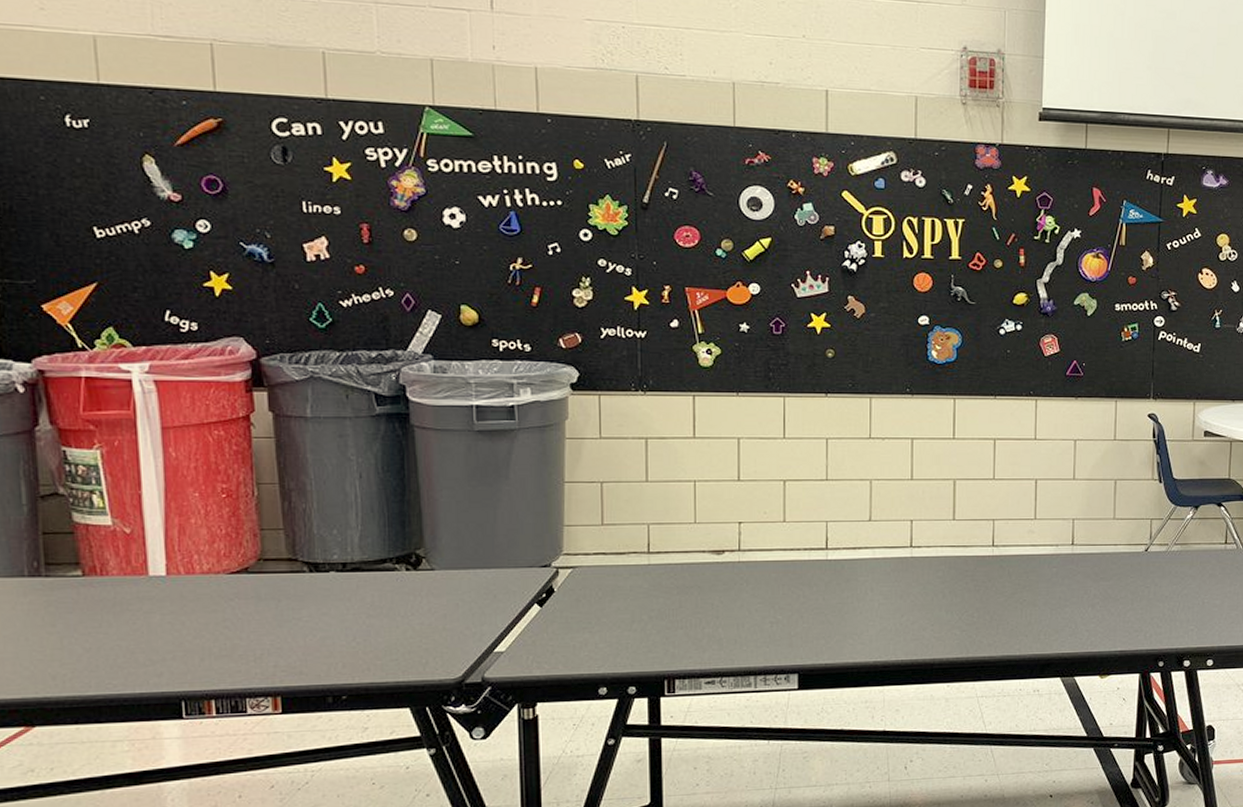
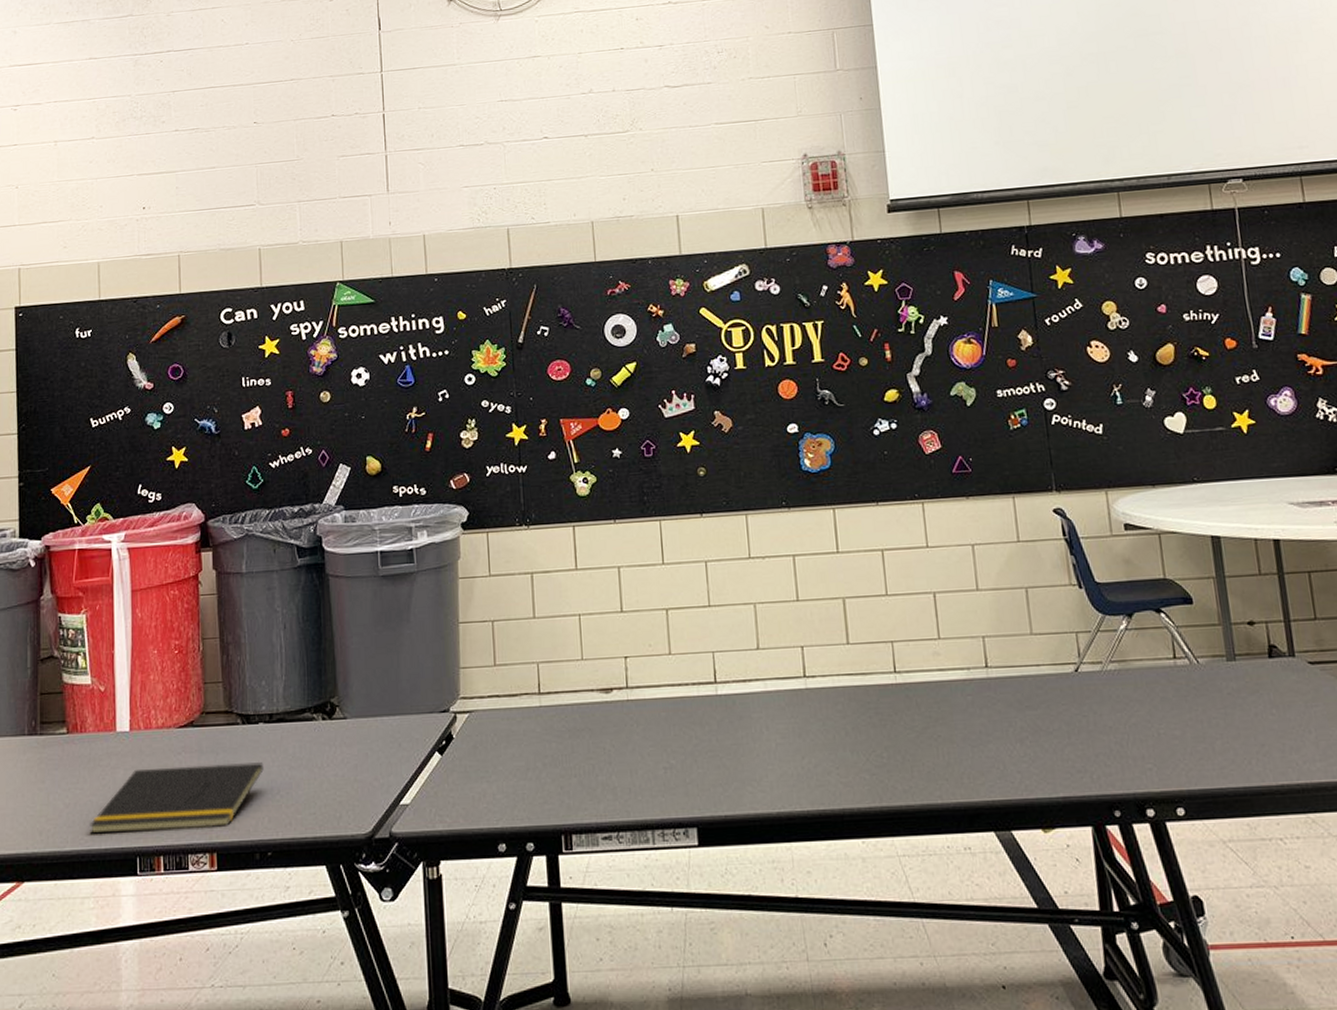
notepad: none [118,610,336,679] -> present [89,762,264,834]

